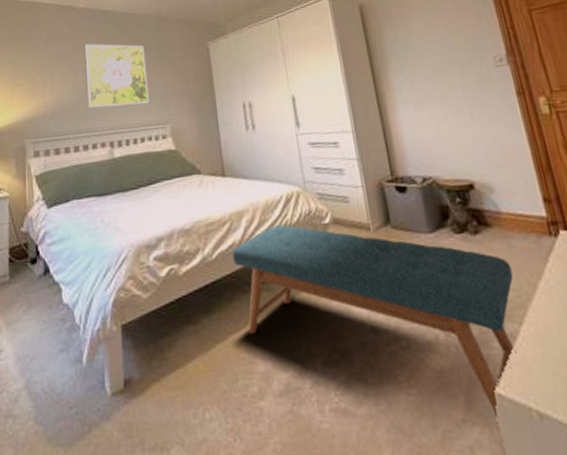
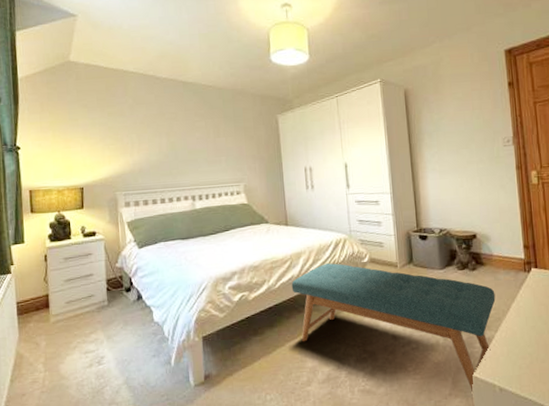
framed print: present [84,43,149,108] -> none [168,111,226,167]

